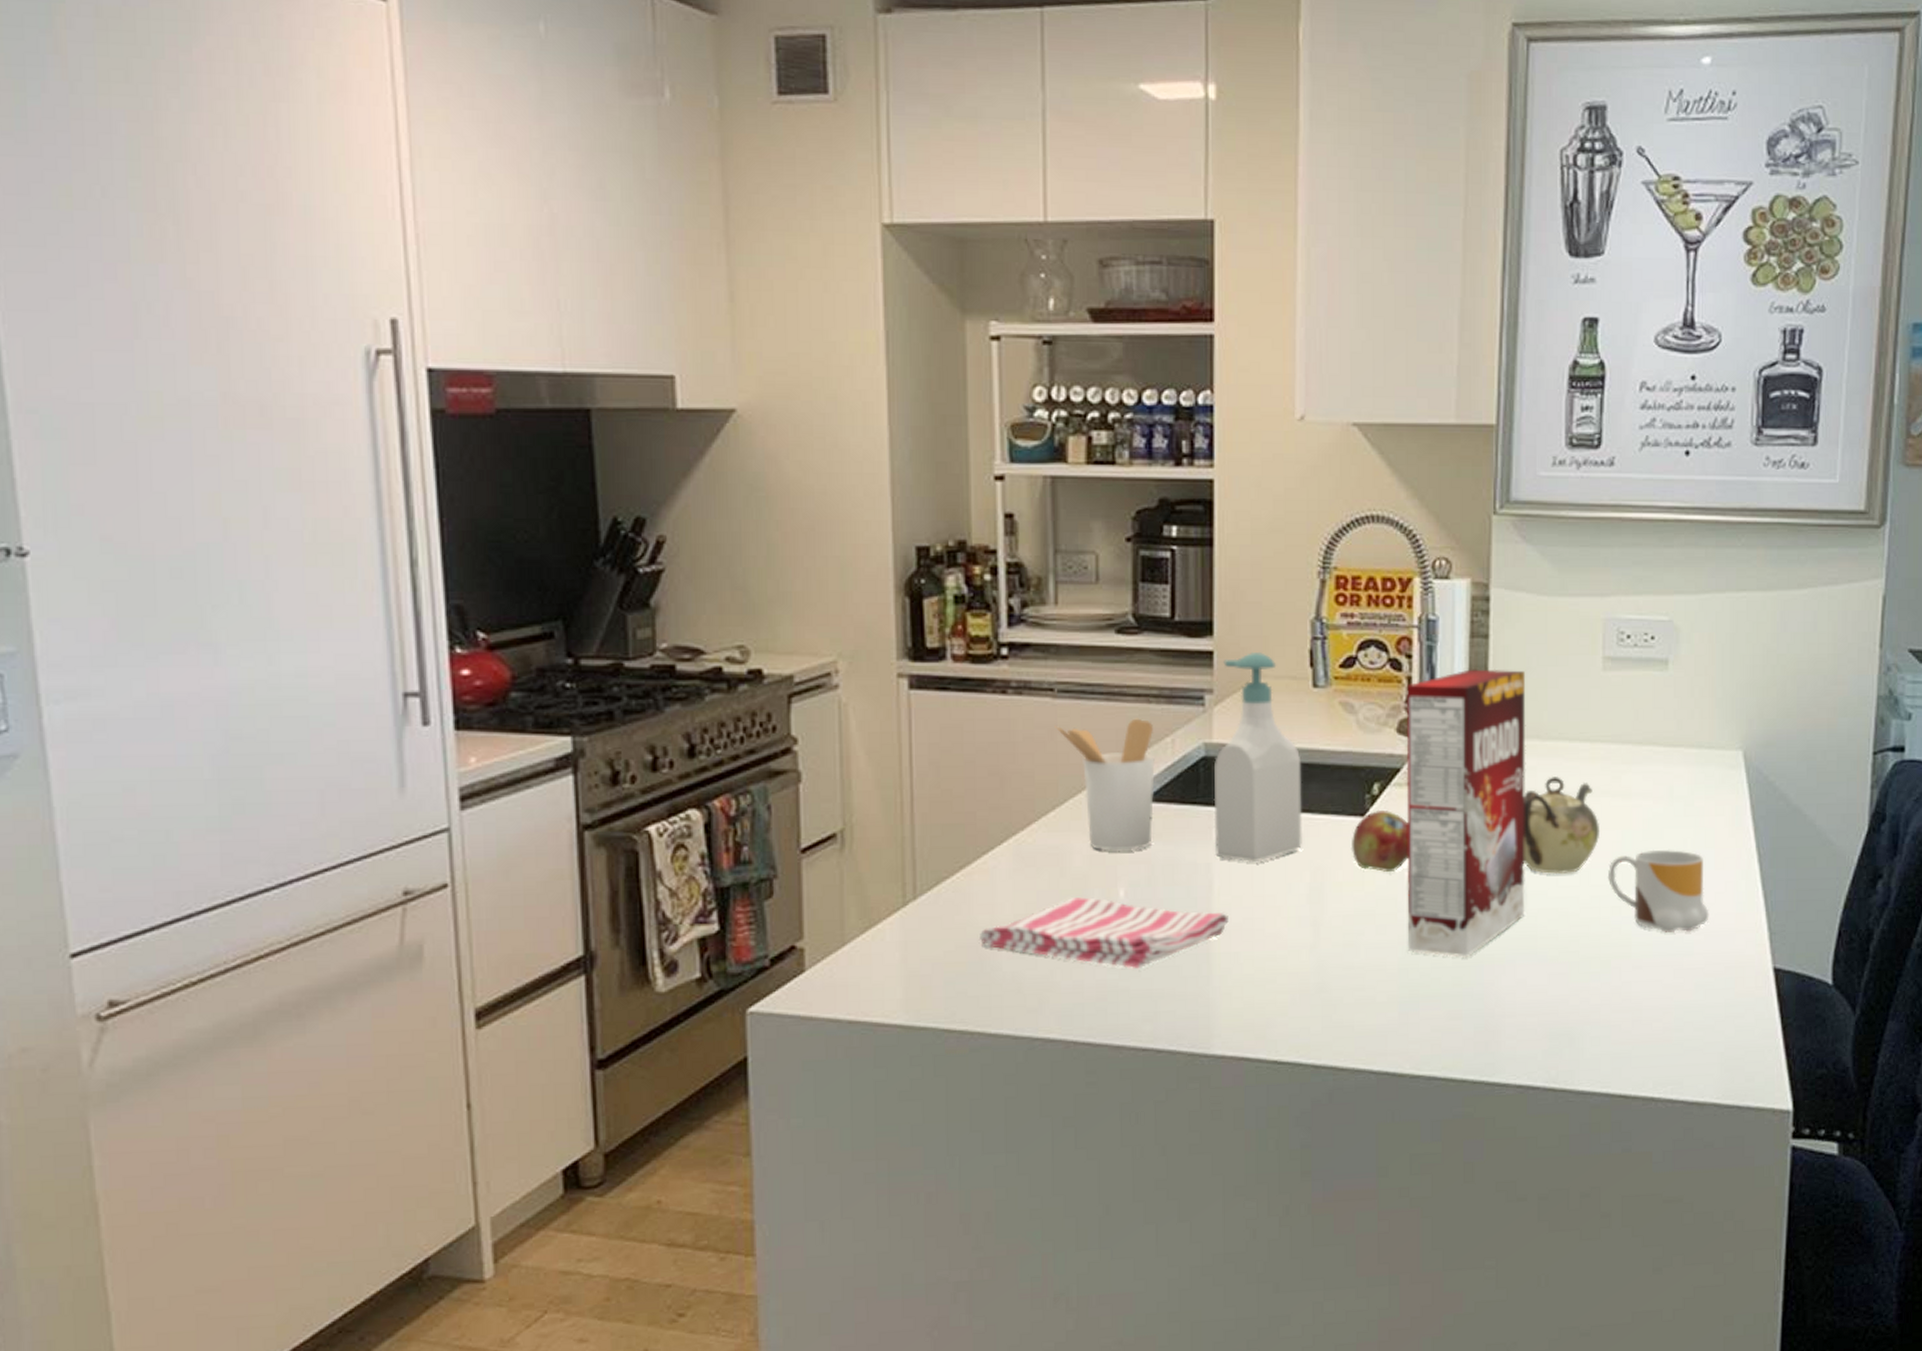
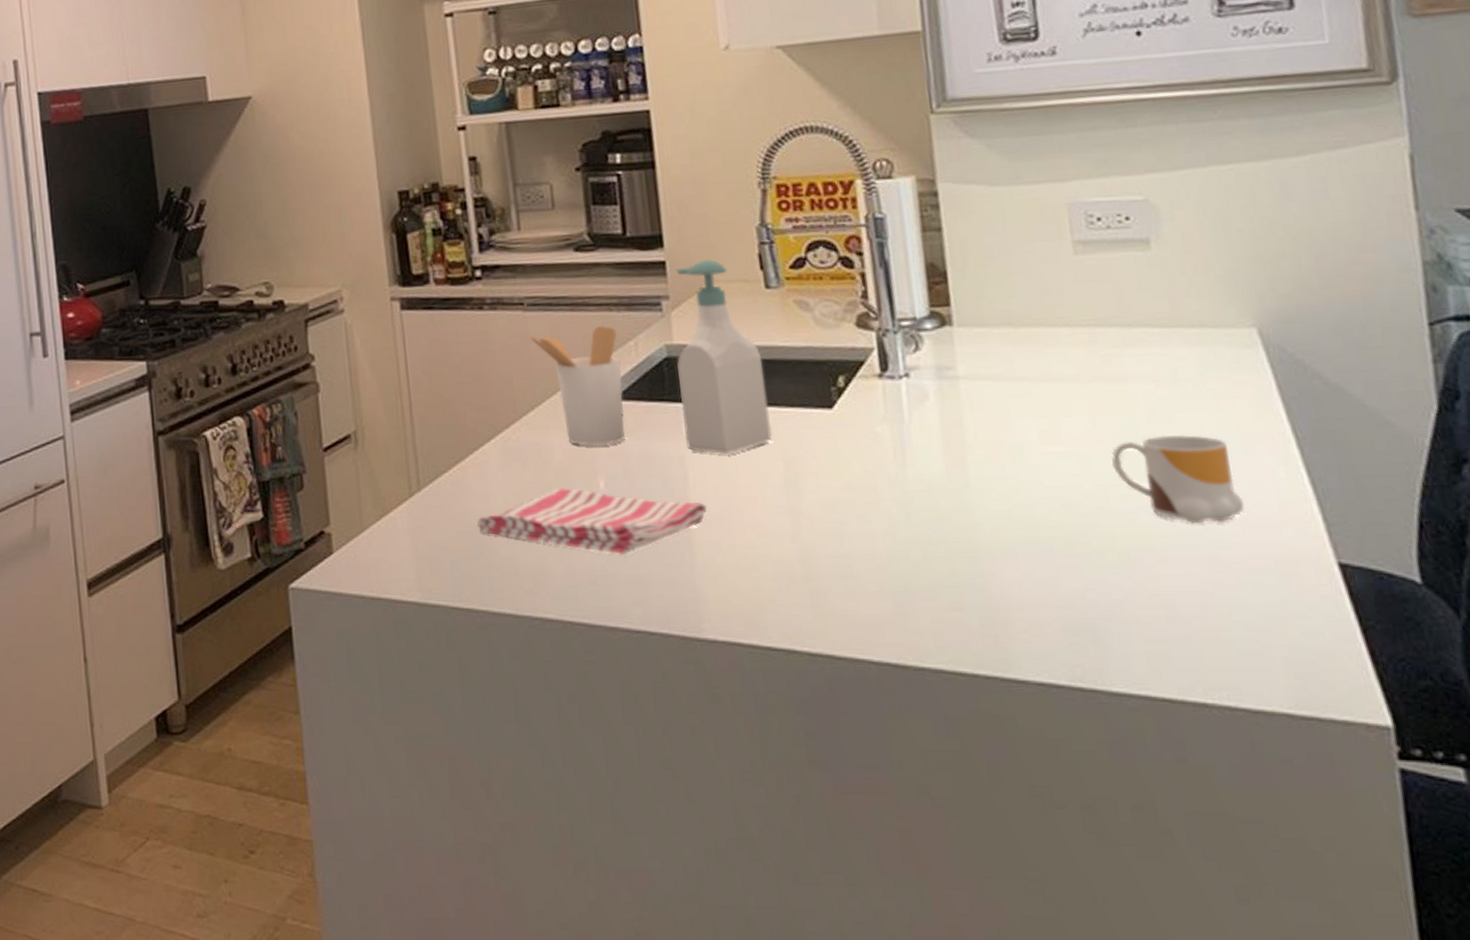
fruit: present [1350,809,1408,873] -> none [822,401,884,463]
cereal box: present [1406,669,1526,957] -> none [860,260,1021,548]
teapot: present [1524,777,1599,875] -> none [1002,363,1096,463]

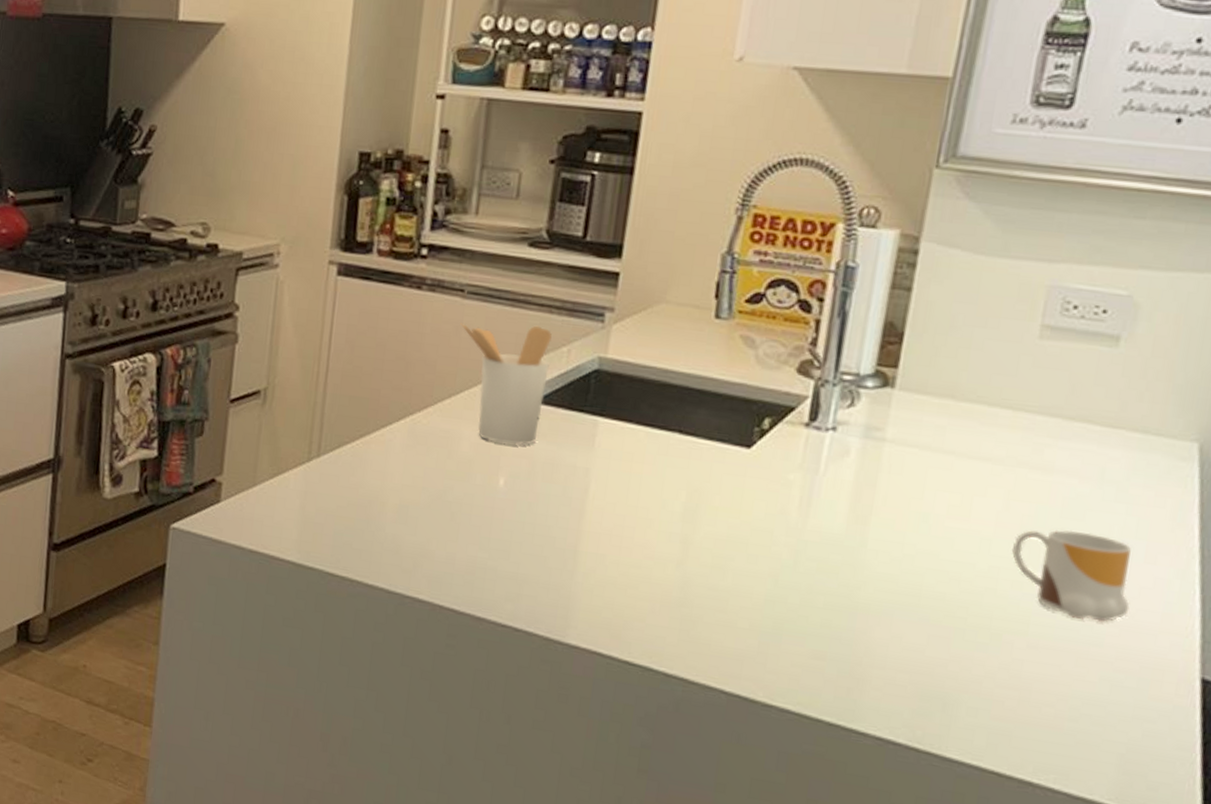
dish towel: present [476,488,707,555] -> none [368,478,600,553]
soap bottle: present [676,259,772,455] -> none [595,278,693,475]

